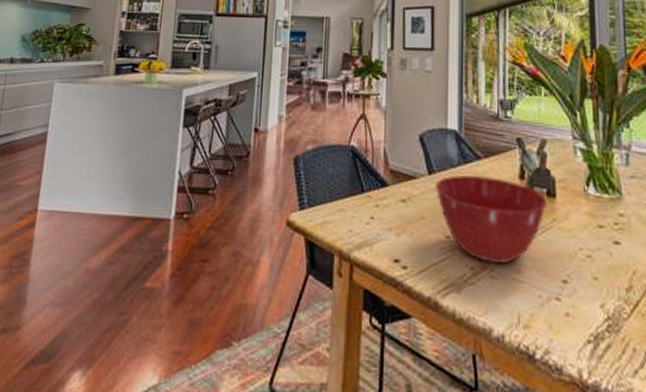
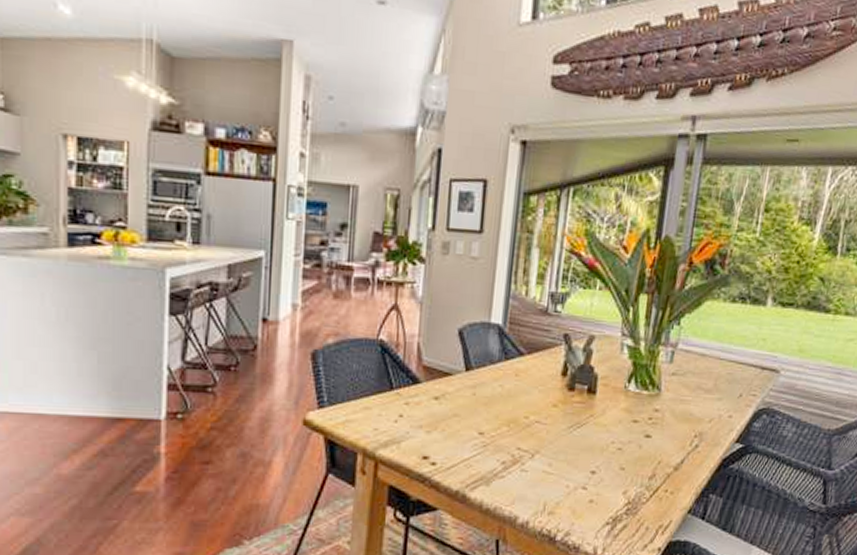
mixing bowl: present [435,175,548,264] -> none [472,372,588,458]

